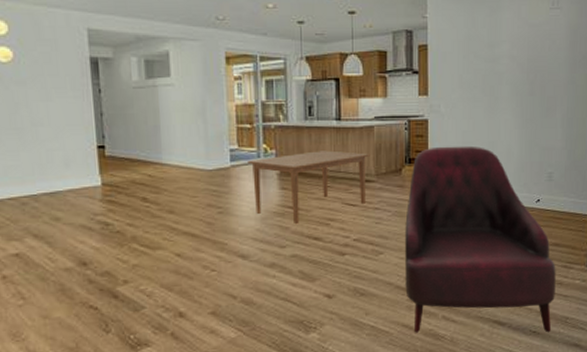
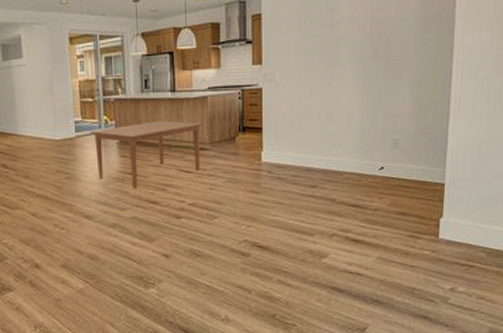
armchair: present [405,145,556,333] -> none [239,113,402,303]

